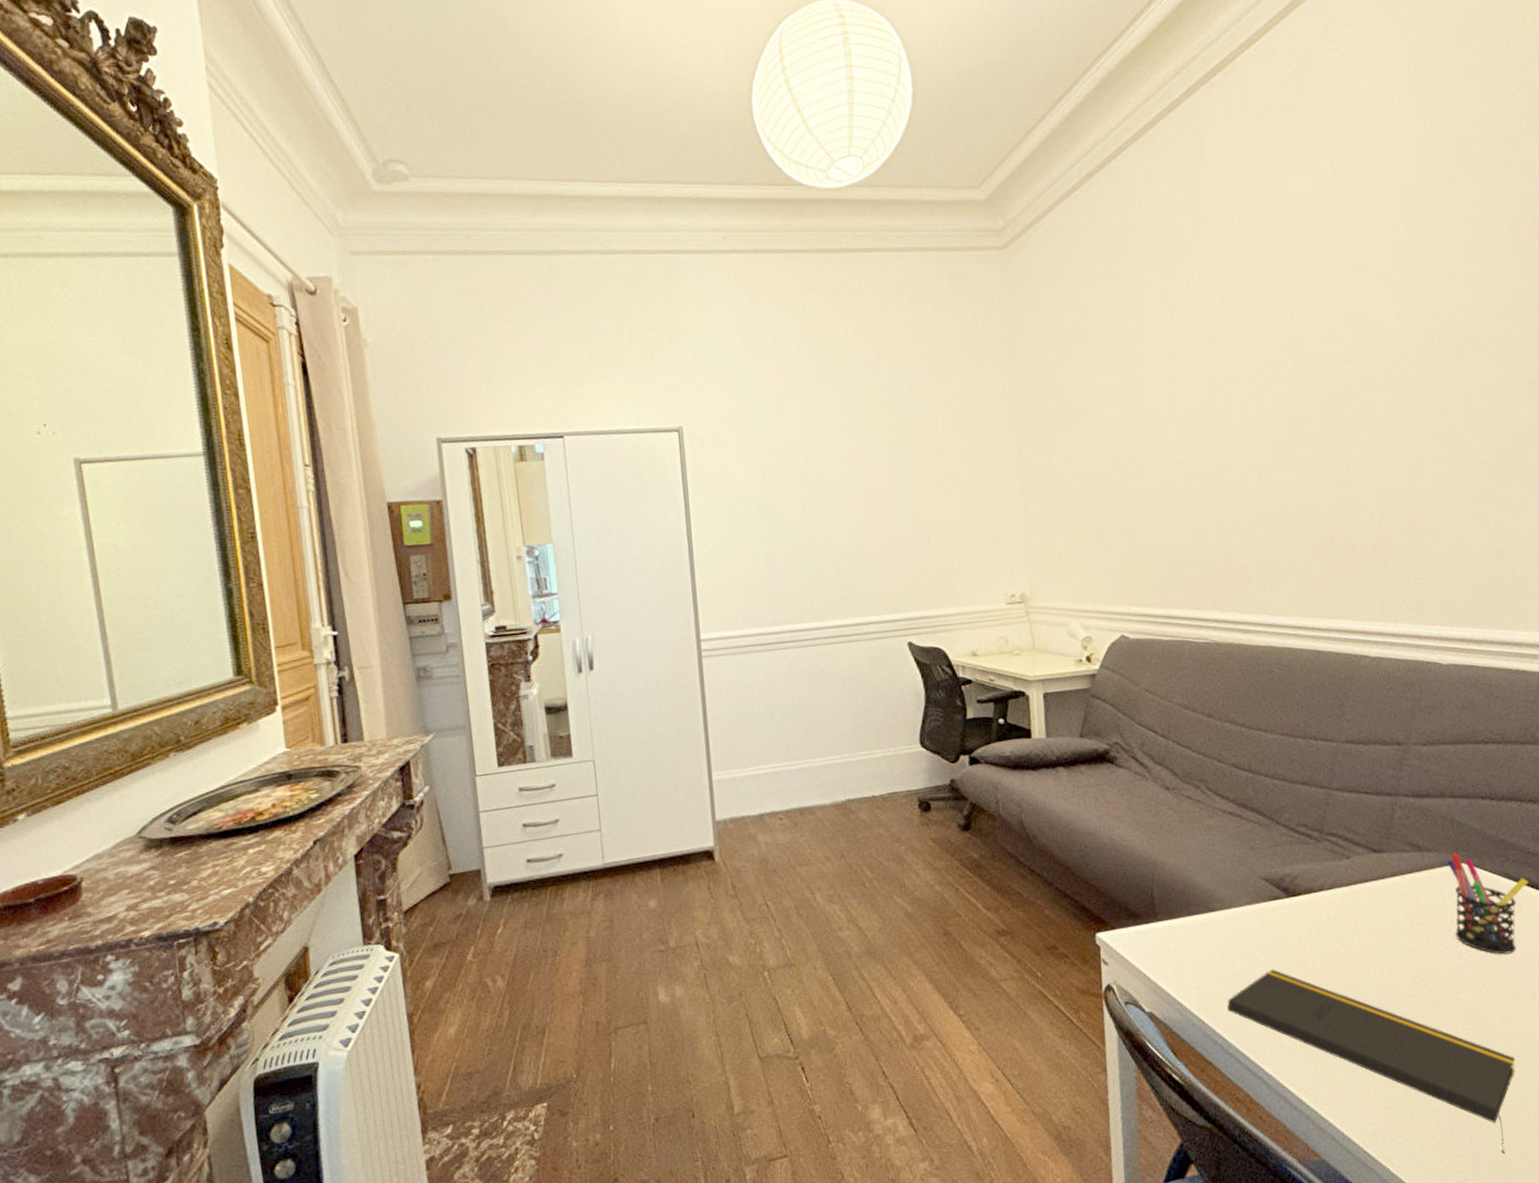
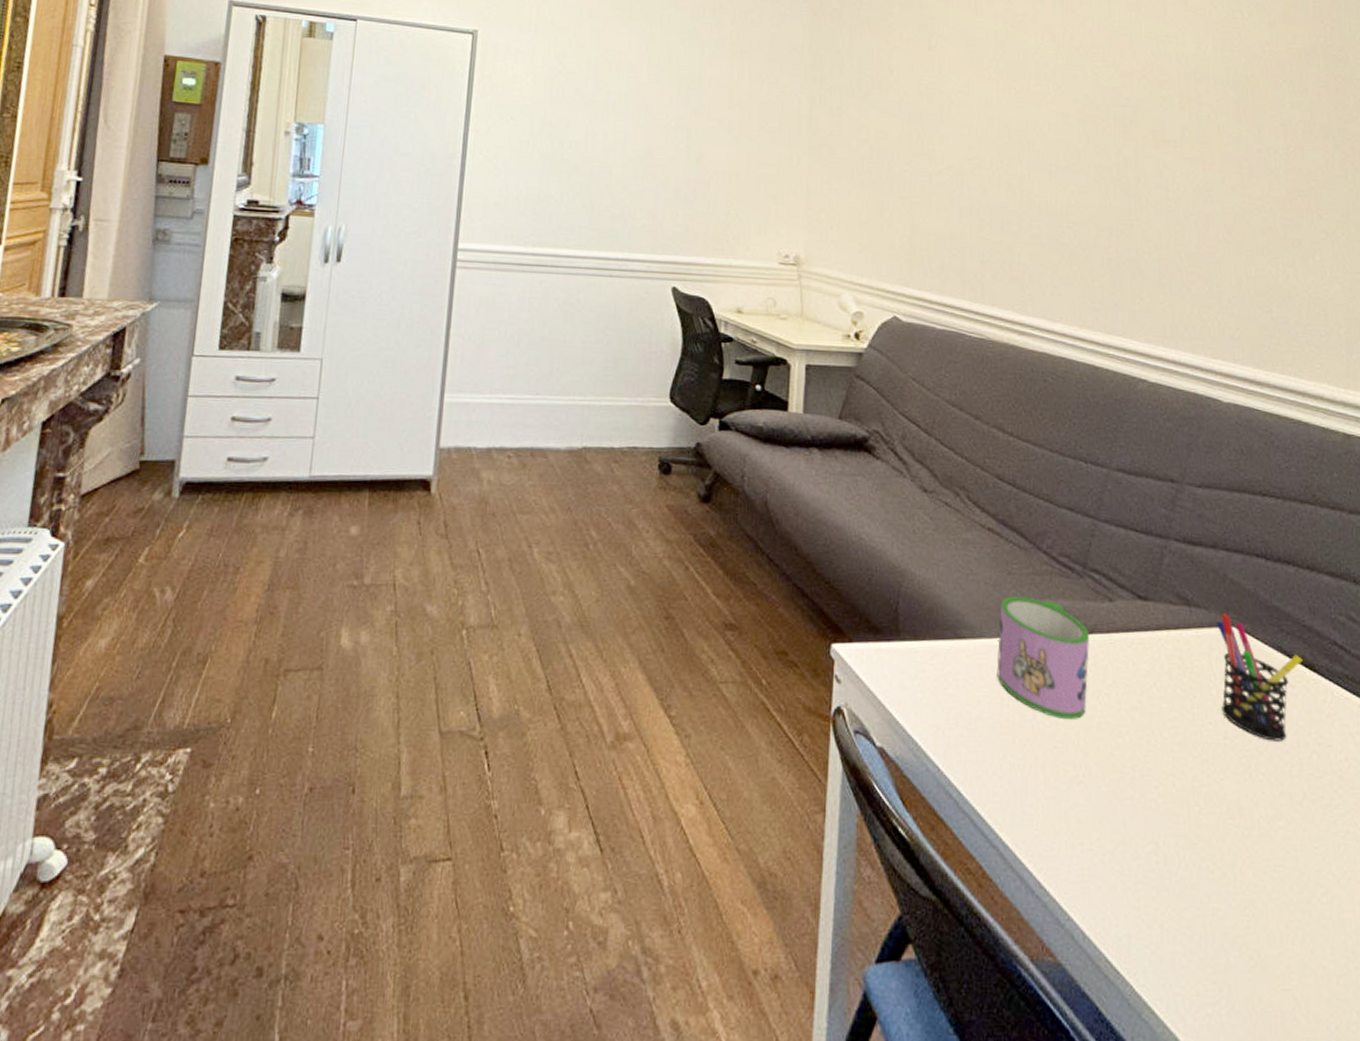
notepad: present [1227,969,1515,1154] -> none [967,718,1280,987]
mug: none [1246,866,1332,965] -> present [997,596,1090,719]

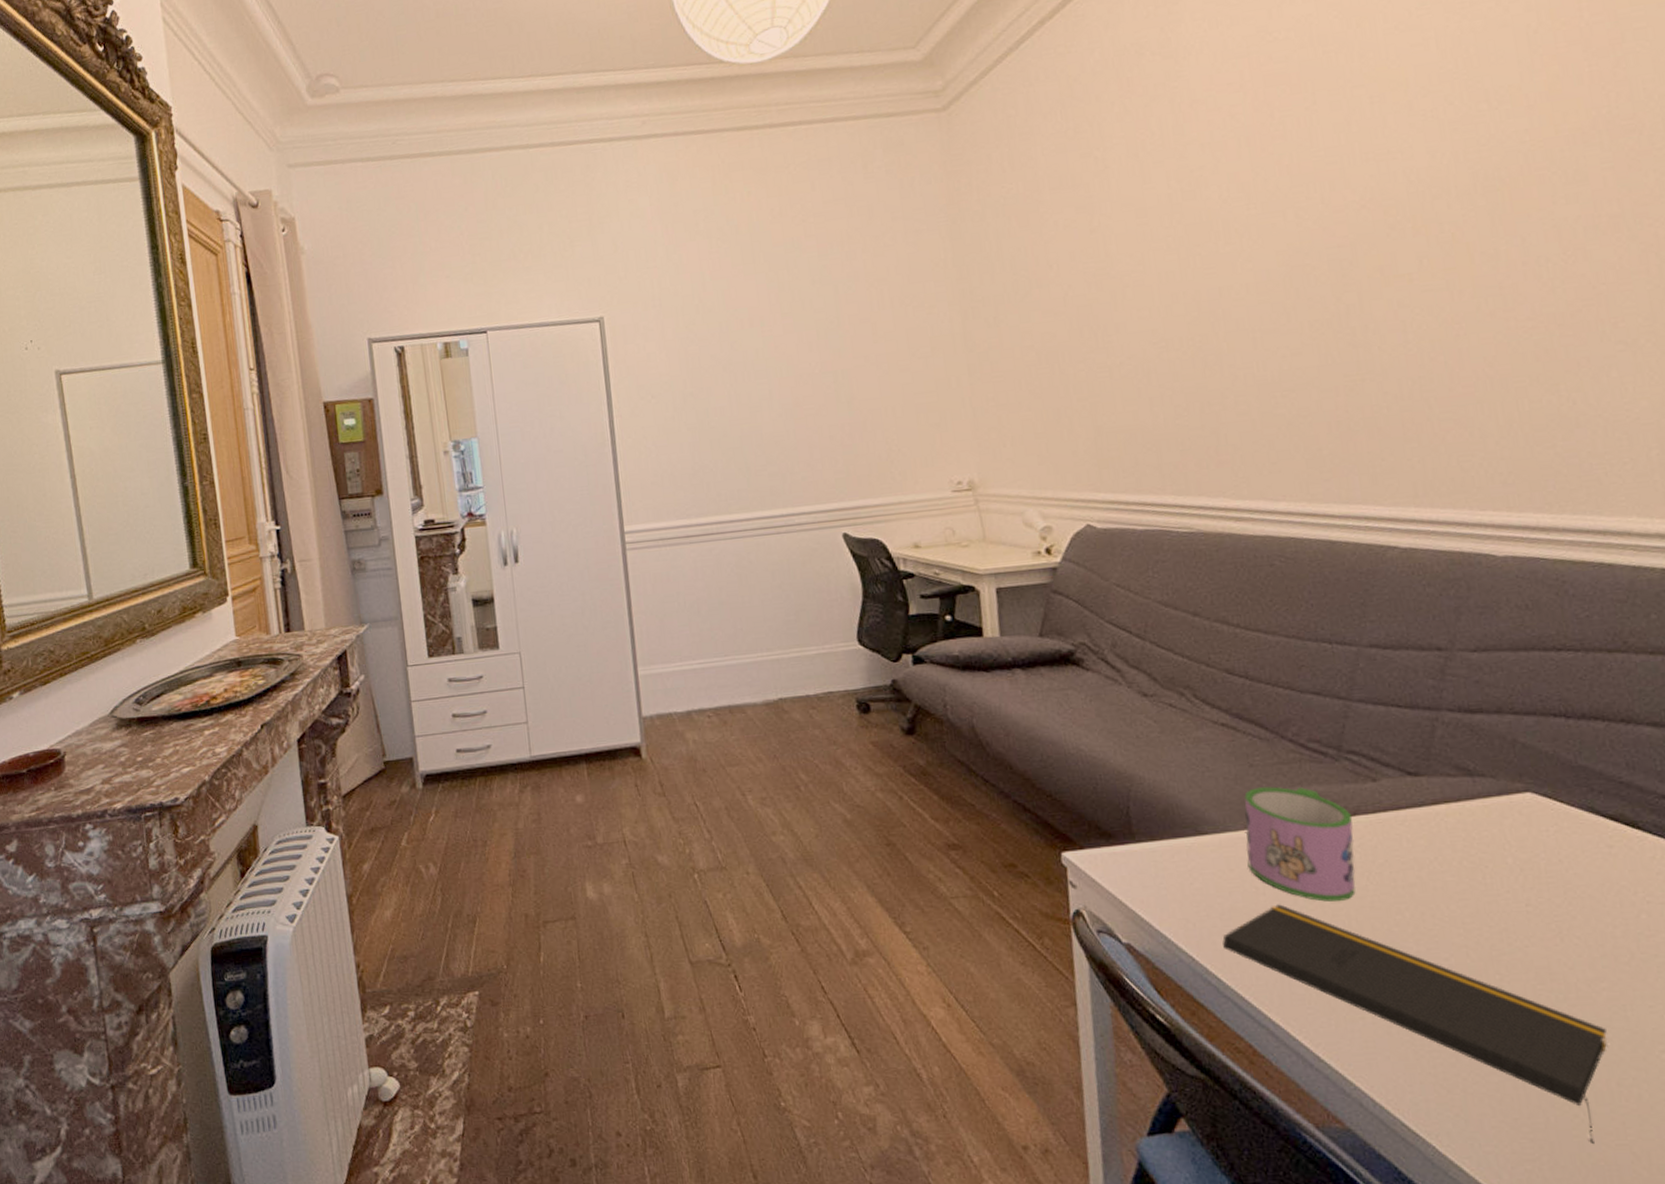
notepad: none [967,718,1280,987] -> present [1223,904,1607,1143]
pen holder: present [1216,614,1303,741] -> none [1506,780,1622,904]

